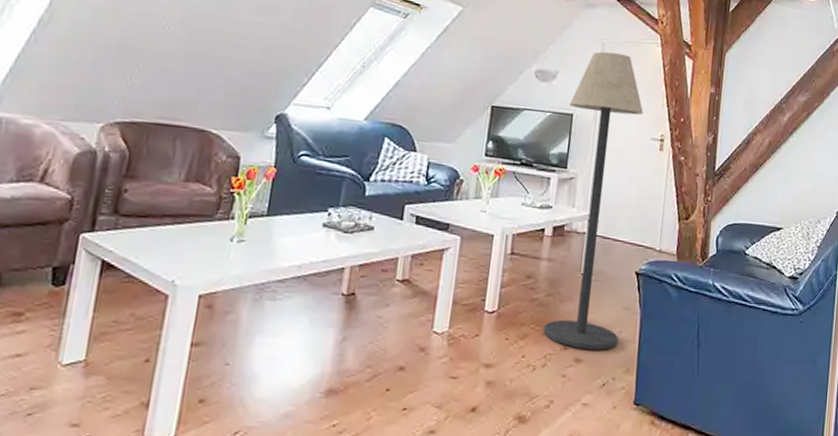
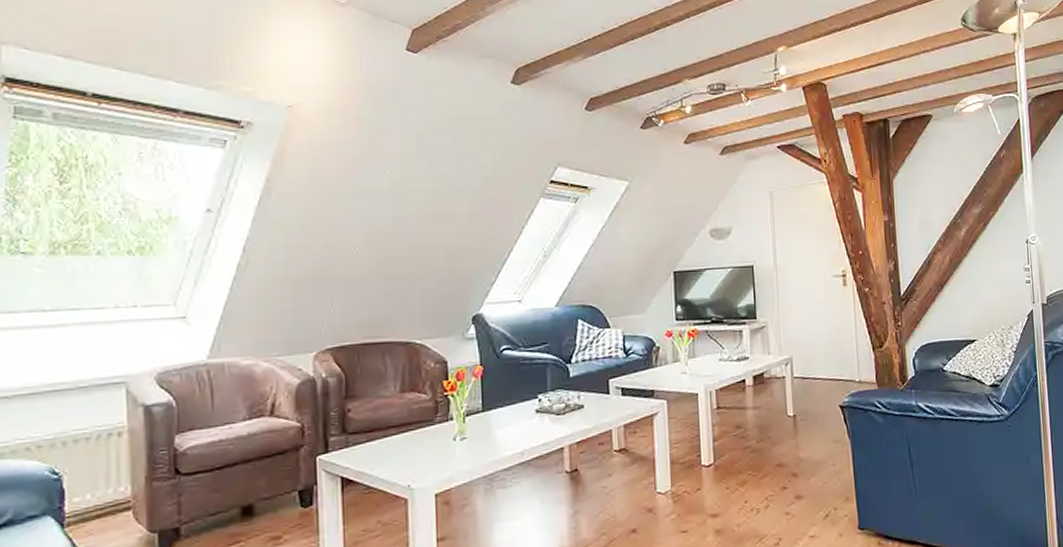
floor lamp: present [544,51,643,350] -> none [747,199,834,486]

